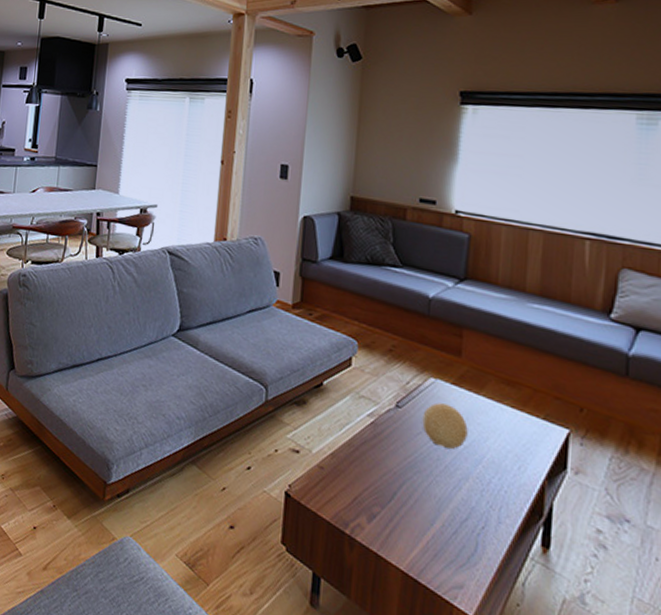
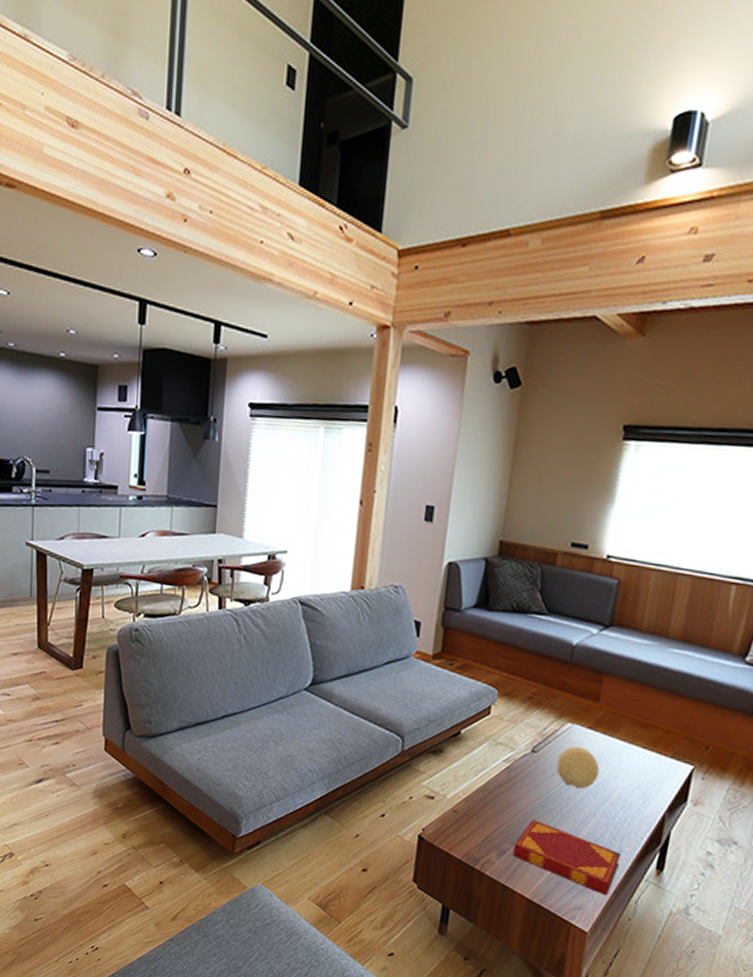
hardback book: none [383,480,500,575] -> present [512,819,621,896]

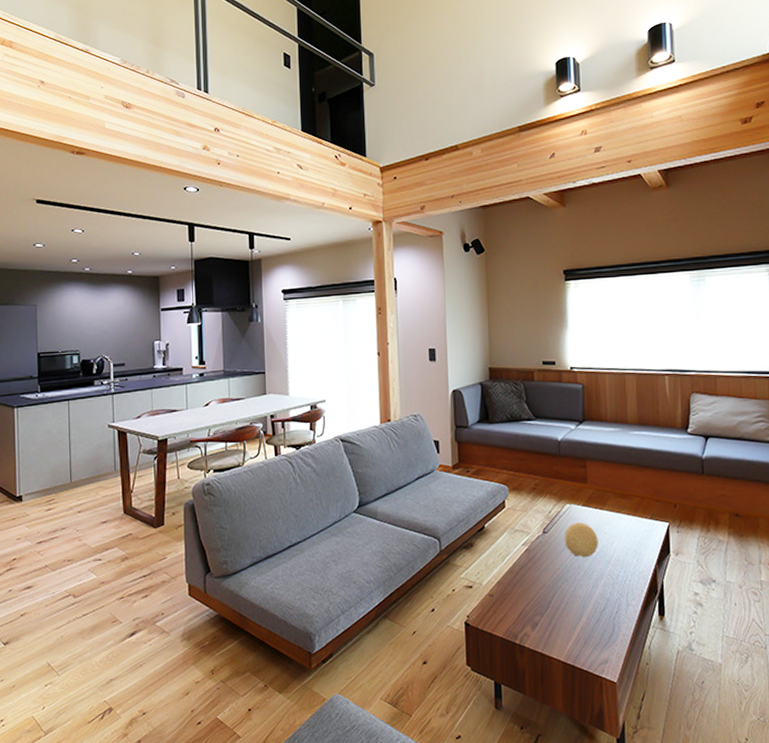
hardback book: present [512,819,621,896] -> none [543,590,630,647]

